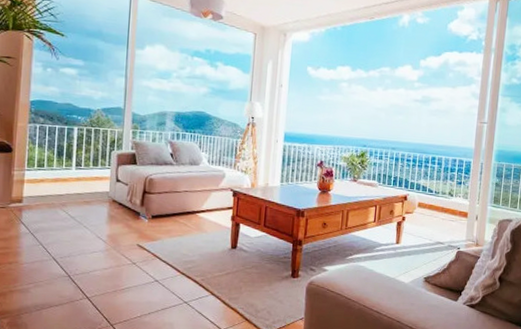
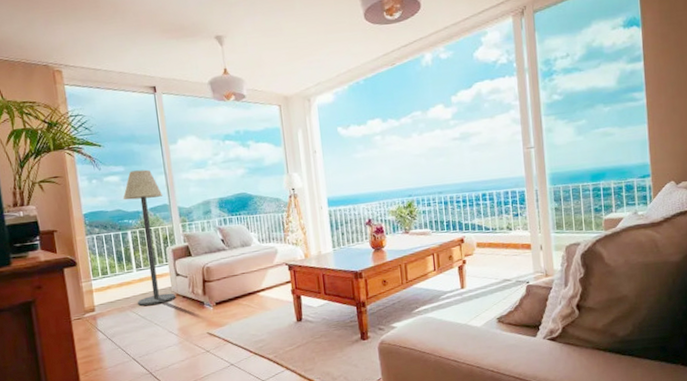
floor lamp: none [70,67,120,207] -> present [122,169,175,306]

